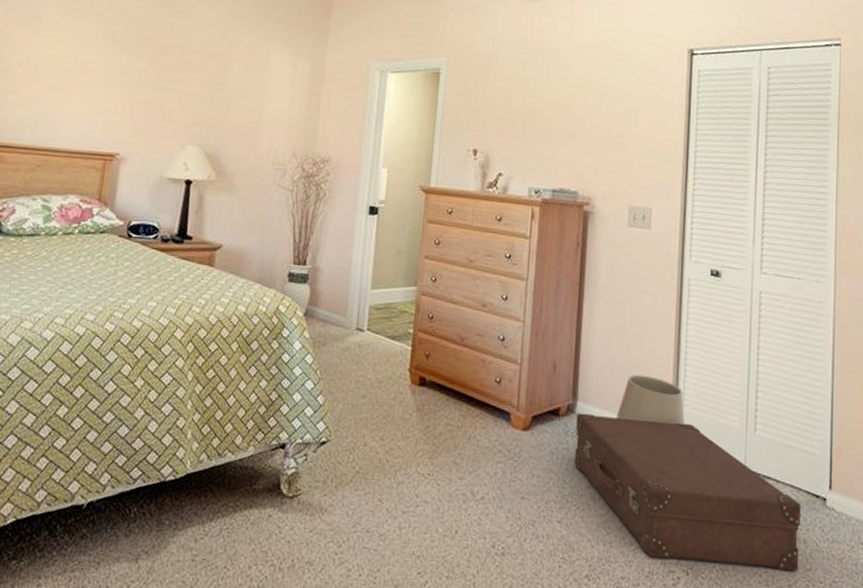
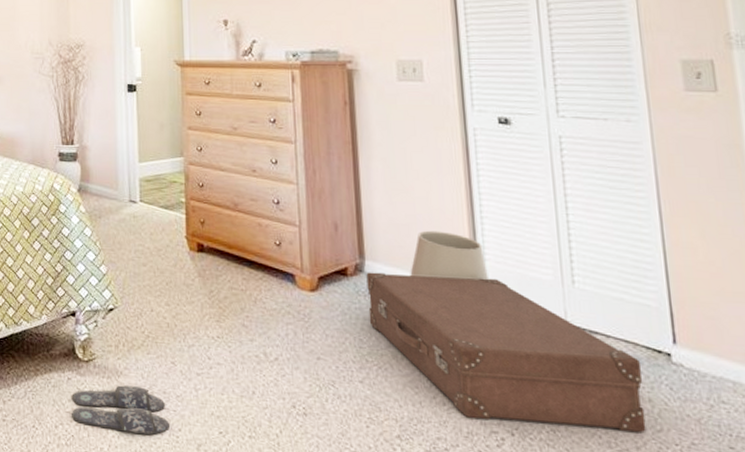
slippers: none [268,523,369,577] -> present [71,385,170,436]

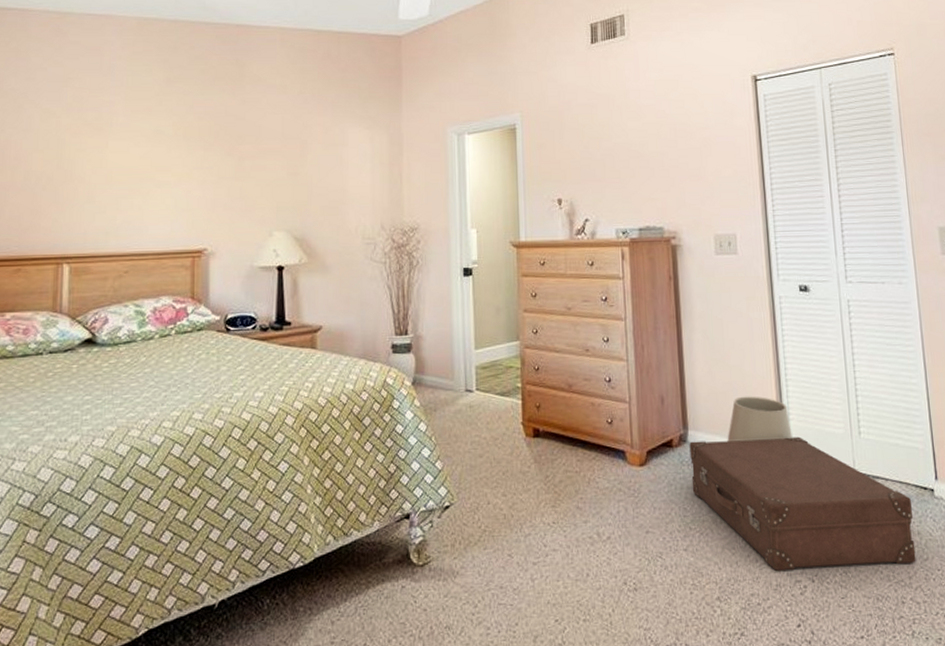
slippers: present [71,385,170,436] -> none [406,585,506,636]

